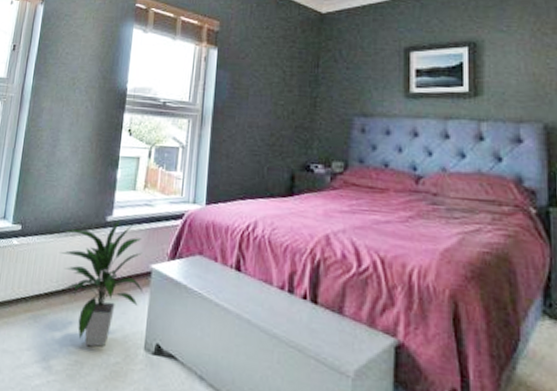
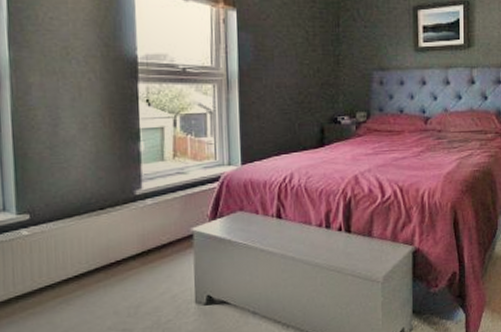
indoor plant: present [60,219,143,347] -> none [85,191,187,314]

